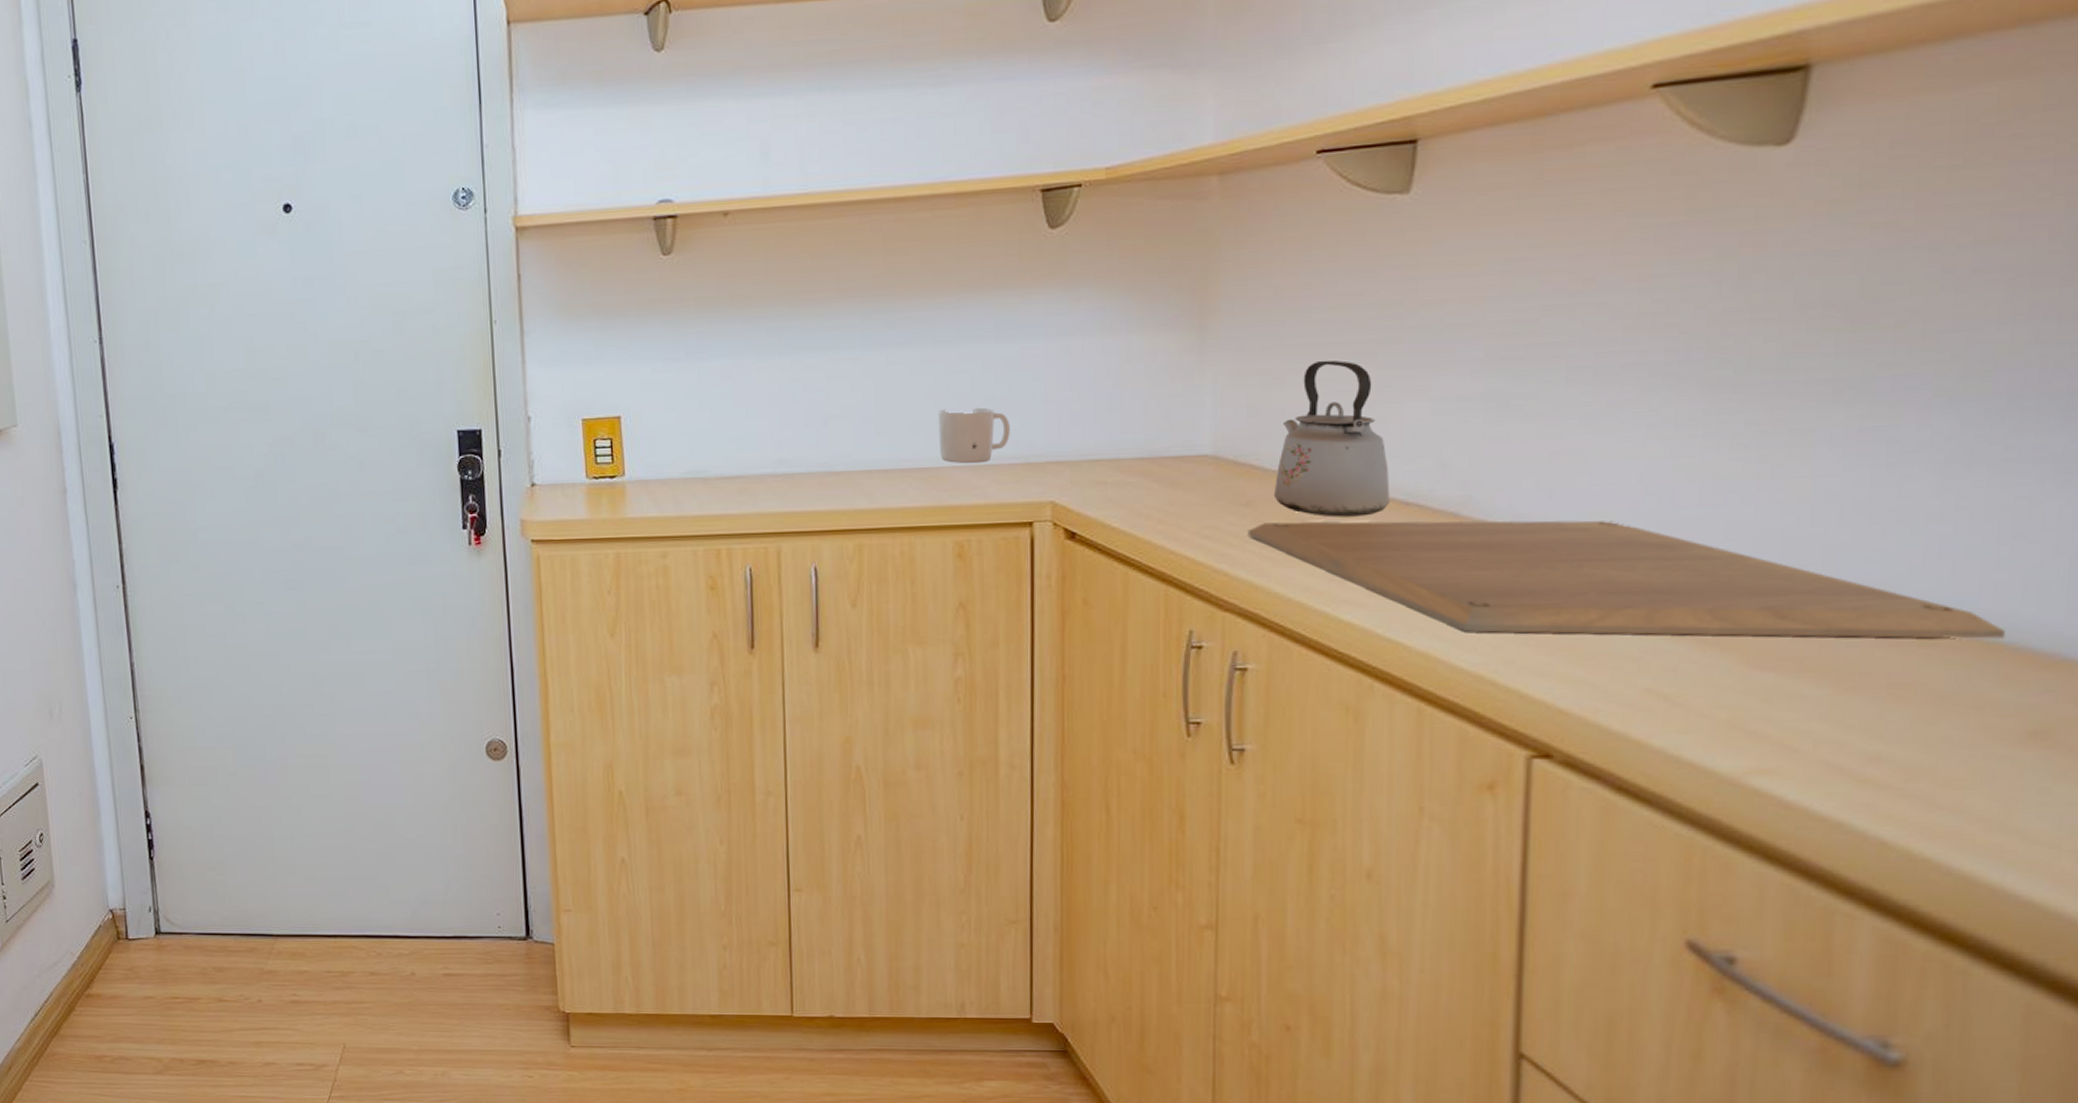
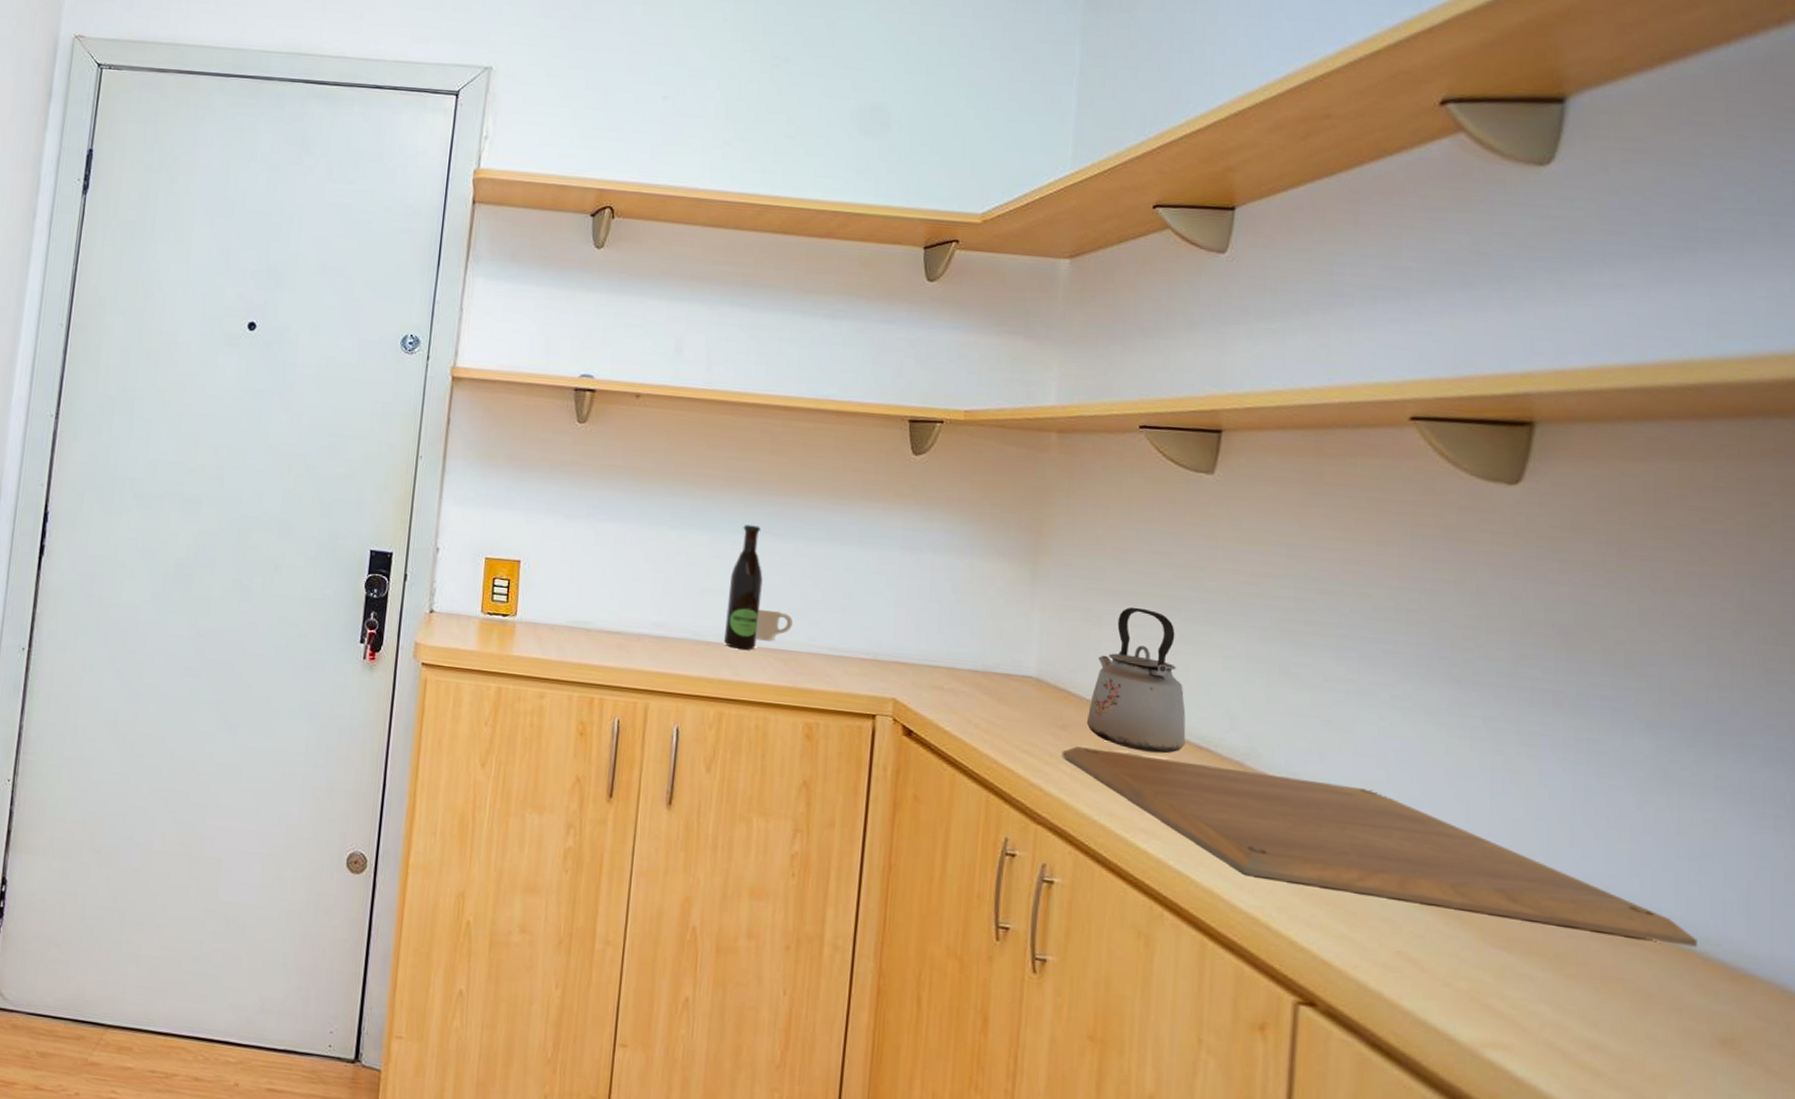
bottle: none [854,337,892,474] -> present [723,524,763,650]
mug: none [889,425,930,462] -> present [755,609,793,642]
mug: present [938,407,1010,464] -> none [799,599,864,654]

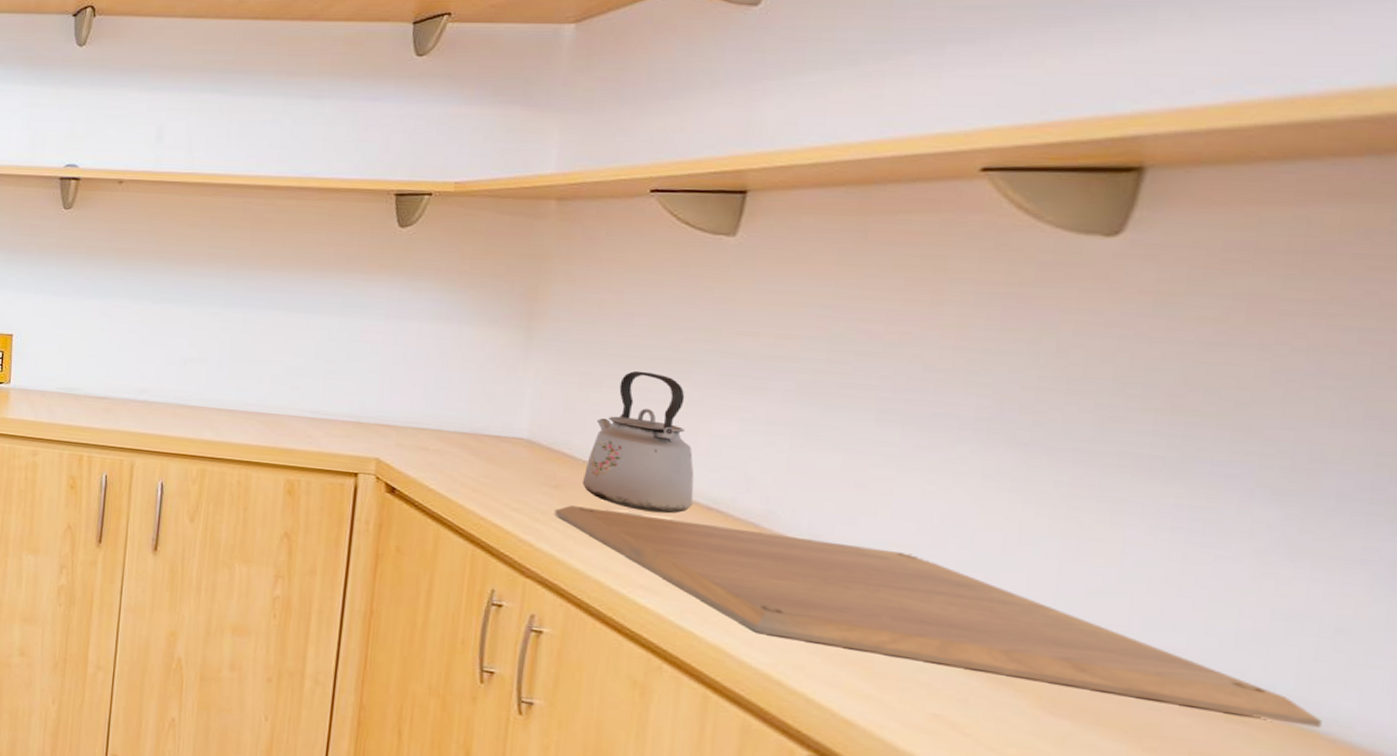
bottle: present [723,524,763,650] -> none [205,298,245,413]
mug: present [755,609,793,642] -> none [237,375,274,406]

